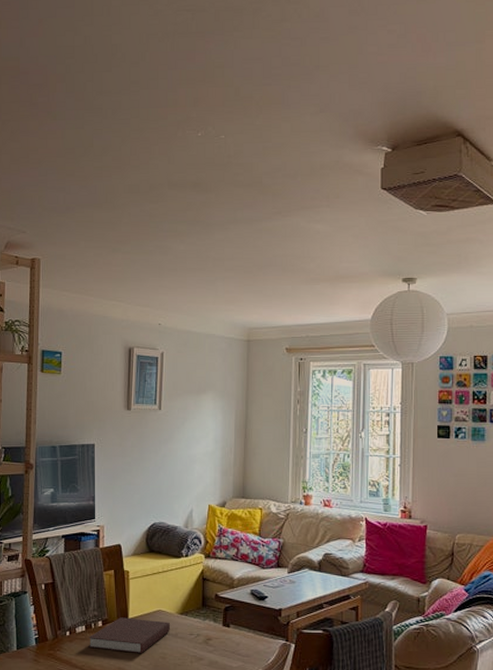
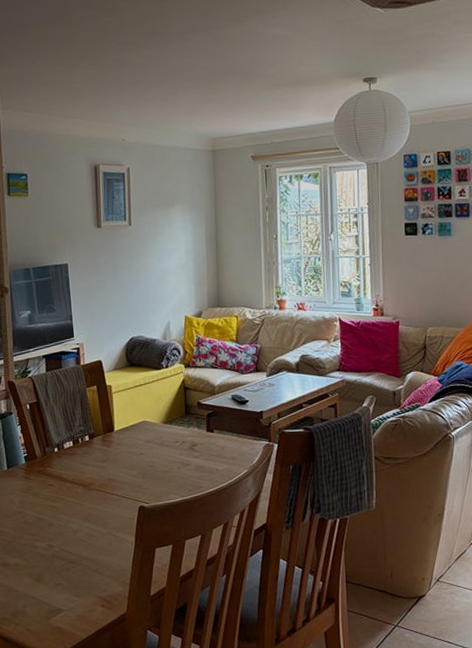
notebook: present [88,617,171,654] -> none [76,430,156,464]

